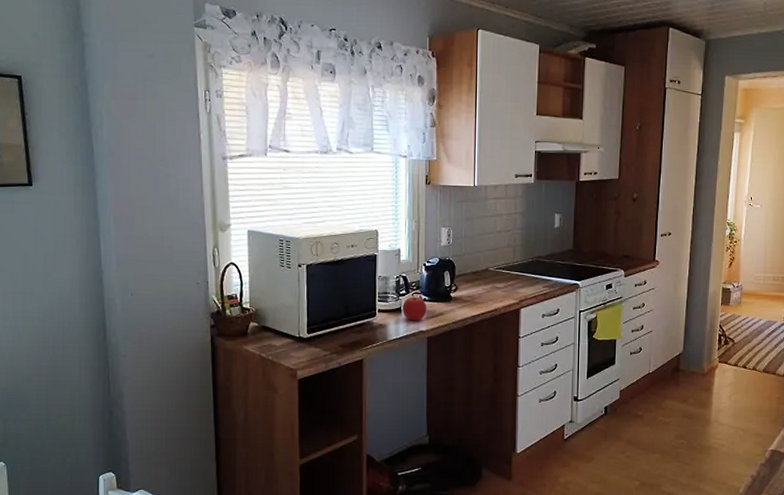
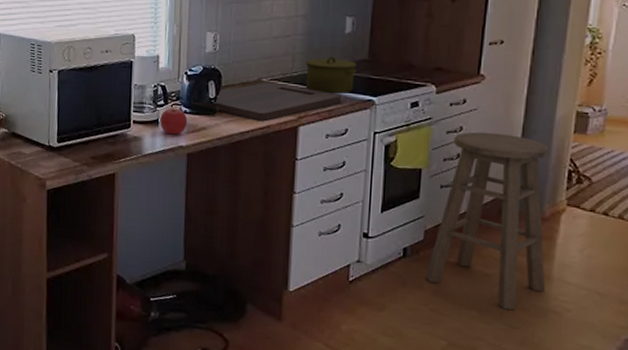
cutting board: none [430,271,553,305] -> present [191,82,341,121]
cooking pot: none [524,247,564,279] -> present [305,56,356,93]
bar stool: none [622,307,706,450] -> present [426,131,549,311]

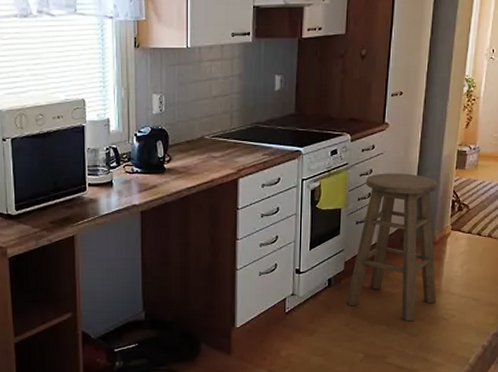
fruit: present [160,105,188,135] -> none [114,166,140,195]
cutting board: present [191,82,341,121] -> none [142,139,274,175]
cooking pot: present [305,56,356,93] -> none [242,112,285,146]

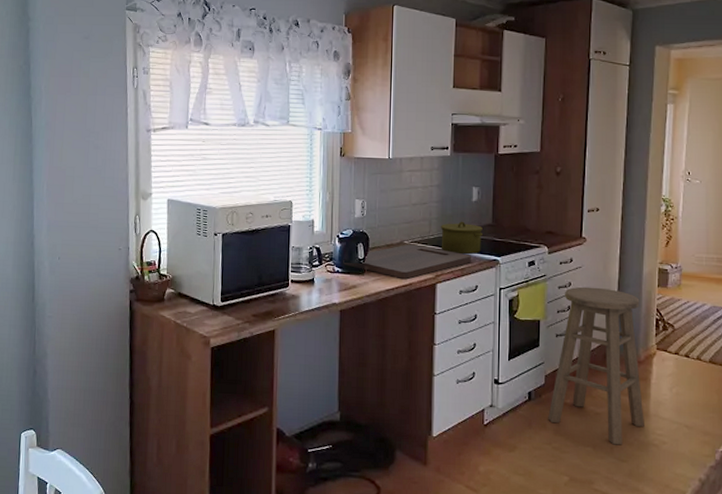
cutting board: none [142,139,274,175] -> present [343,244,471,279]
cooking pot: none [242,112,285,146] -> present [440,221,483,254]

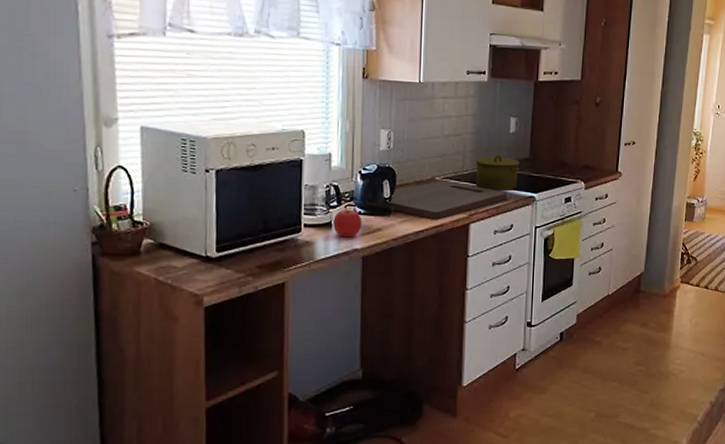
fruit: none [315,266,340,293] -> present [333,206,363,238]
bar stool: present [548,286,644,446] -> none [578,223,668,378]

